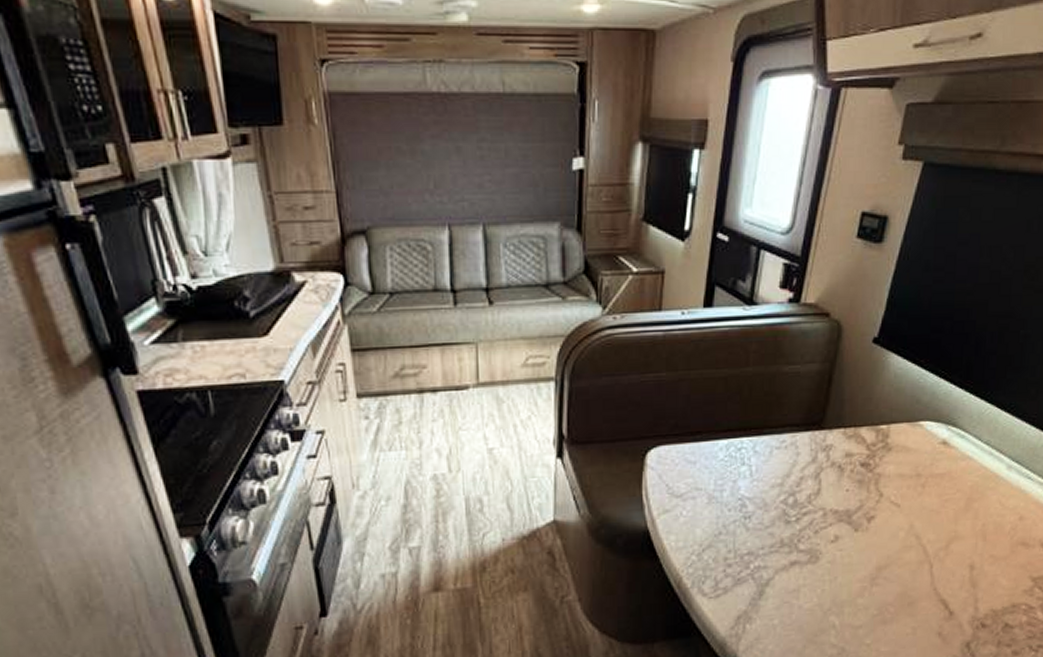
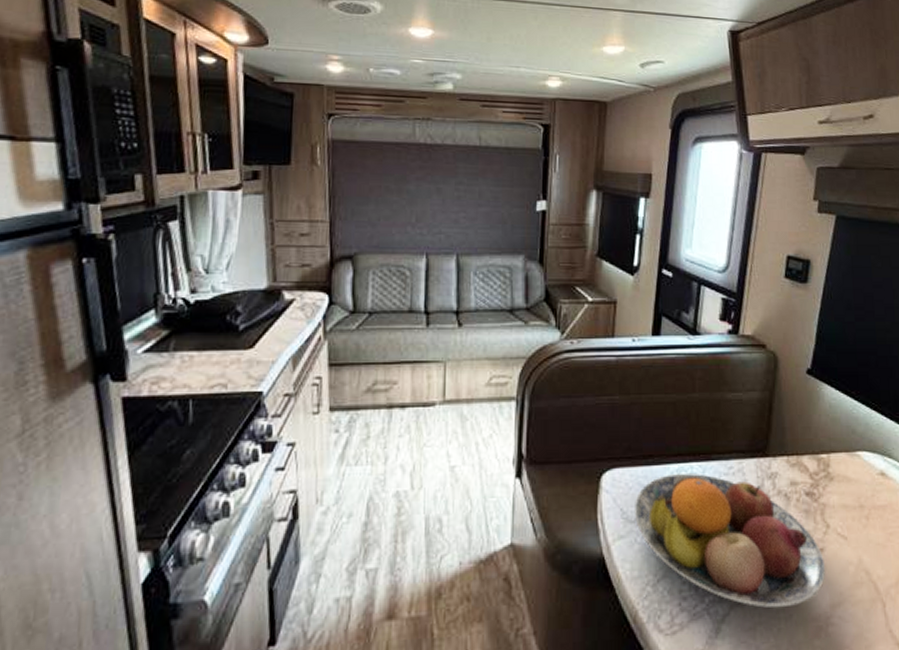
fruit bowl: none [680,447,876,572] -> present [634,472,826,608]

